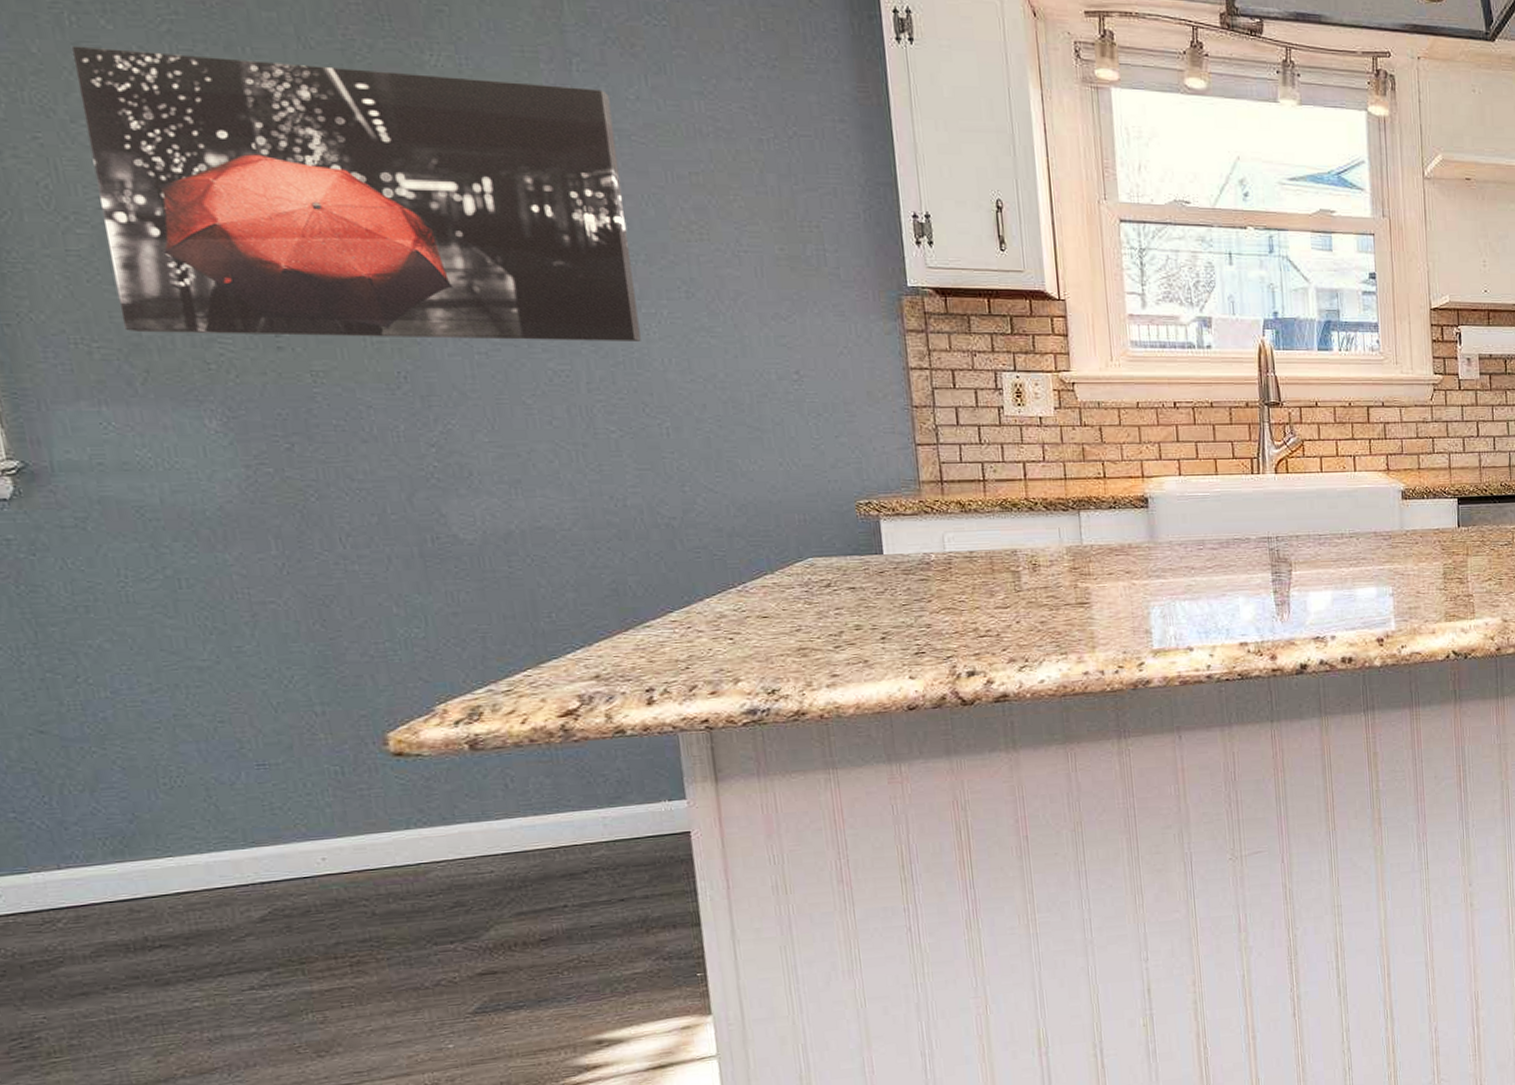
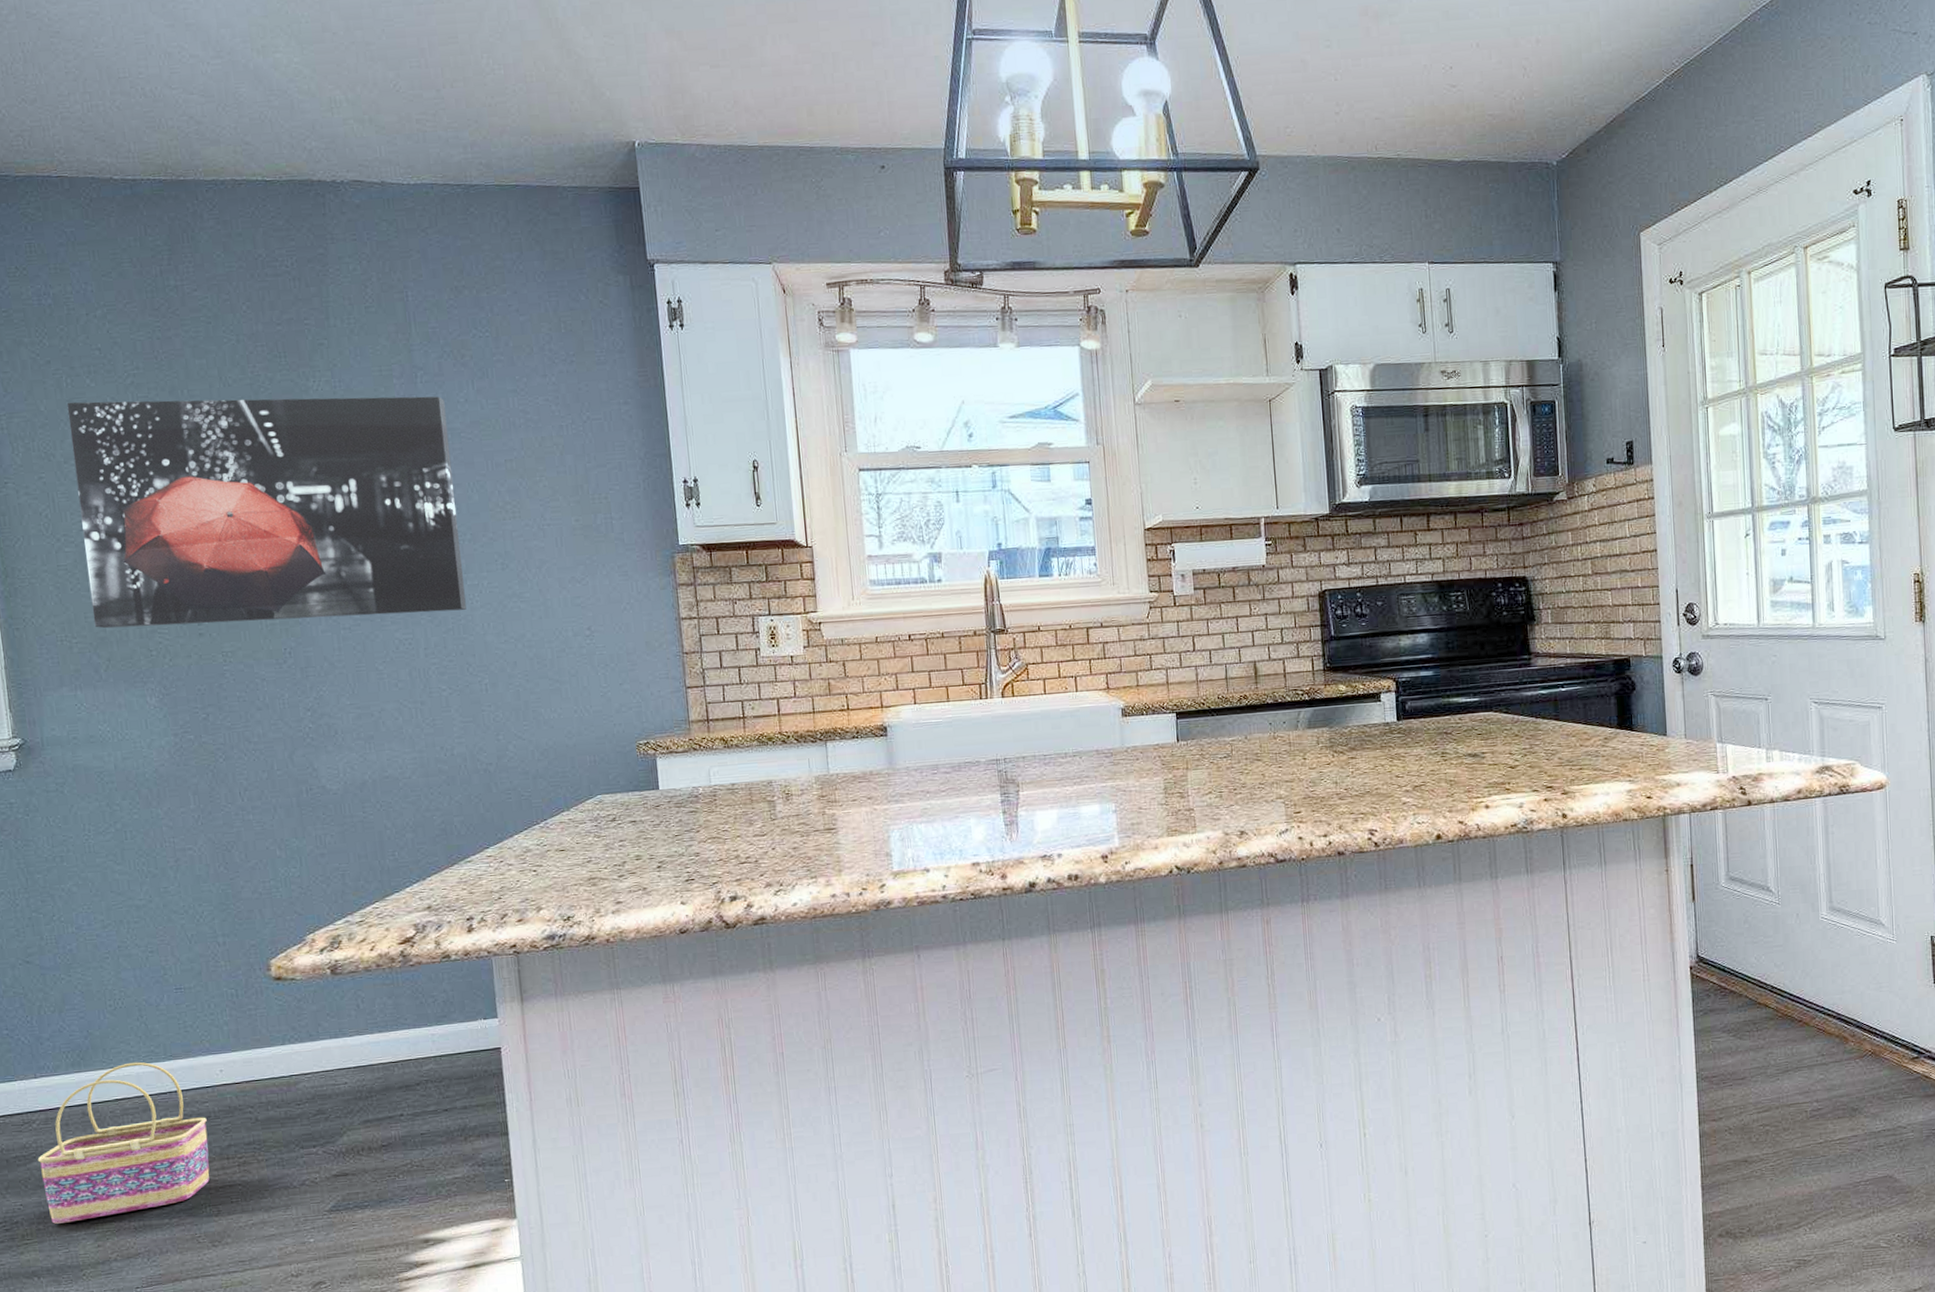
basket: none [66,849,312,1038] -> present [37,1062,210,1224]

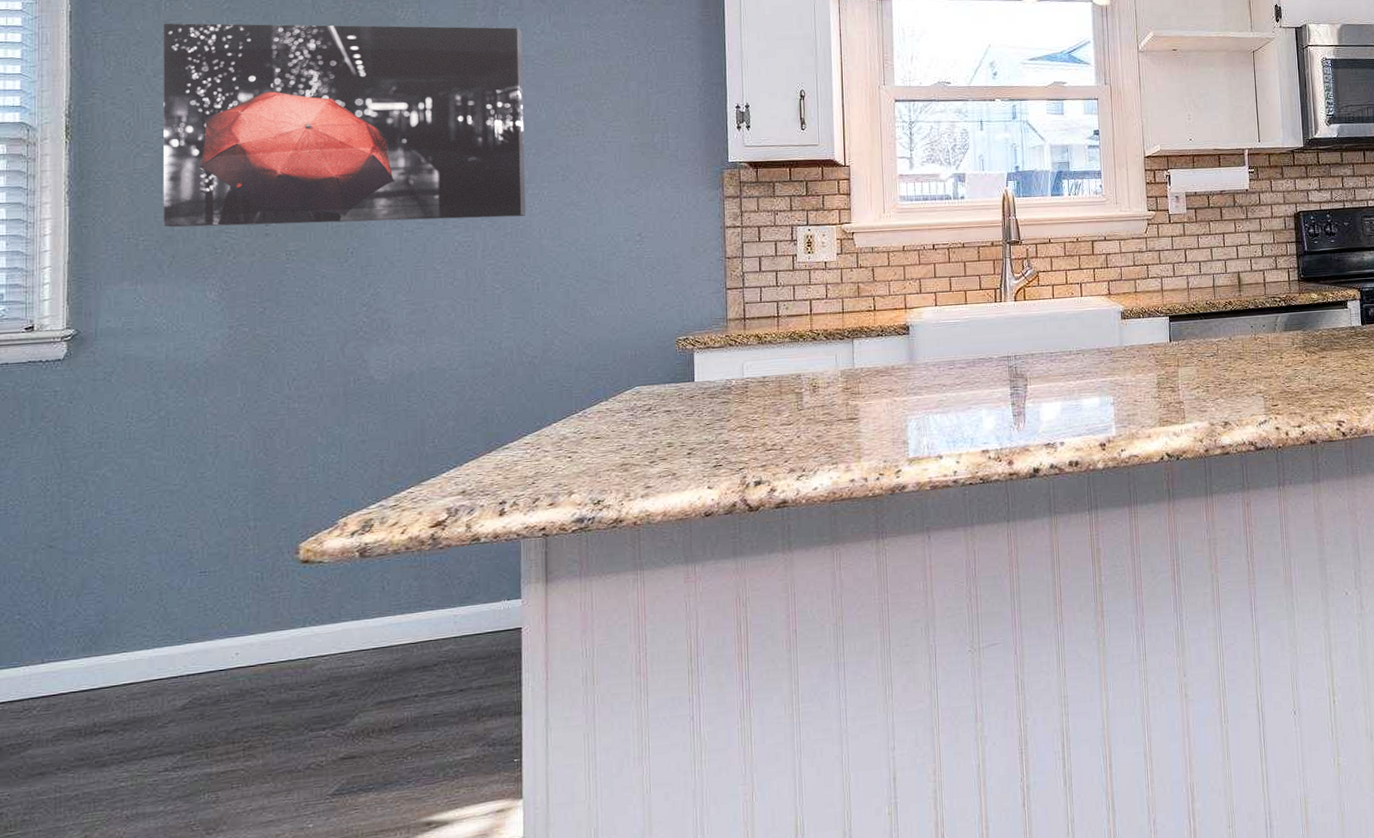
basket: present [37,1062,210,1224] -> none [33,646,216,814]

